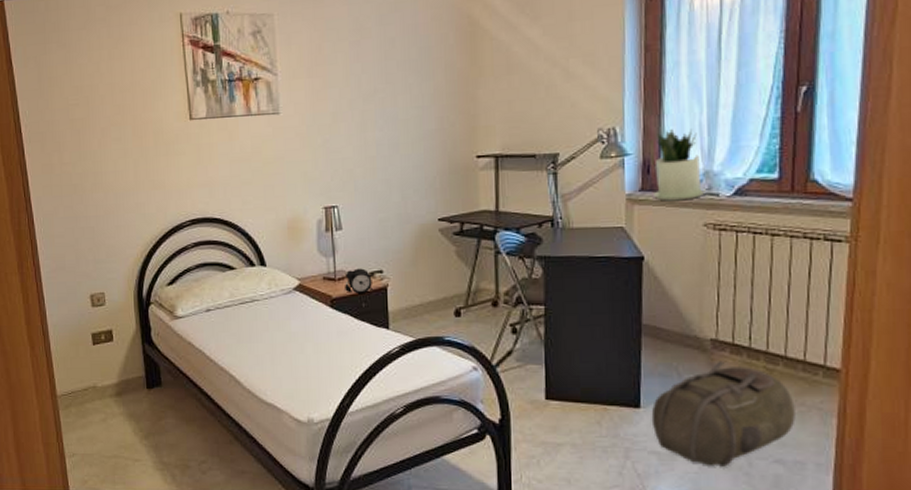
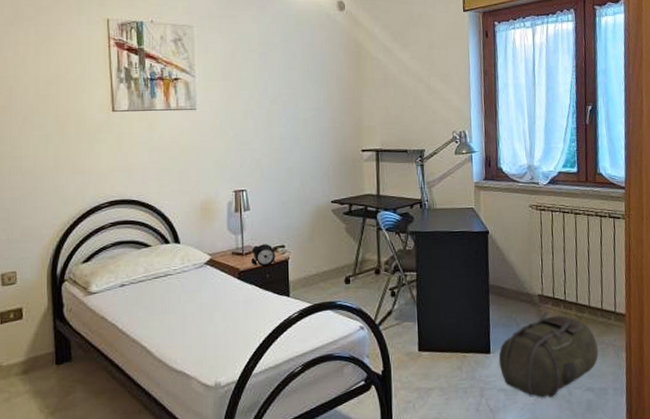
planter: present [654,128,706,201] -> none [494,133,530,188]

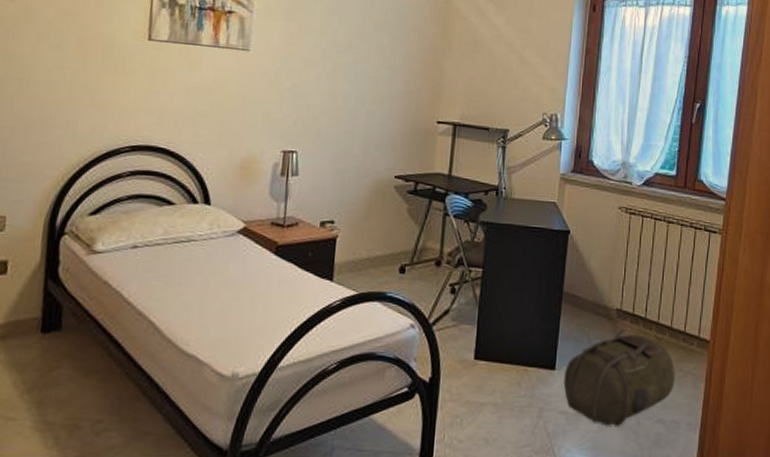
alarm clock: present [250,244,278,267] -> none [291,216,326,244]

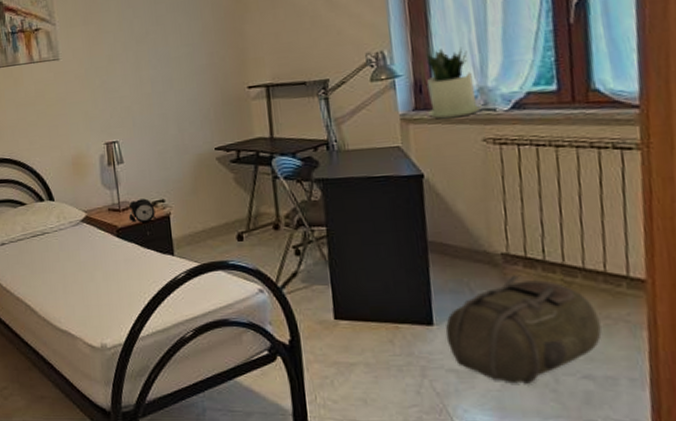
alarm clock: none [291,216,326,244] -> present [128,198,157,223]
planter: none [582,123,622,185] -> present [426,47,482,119]

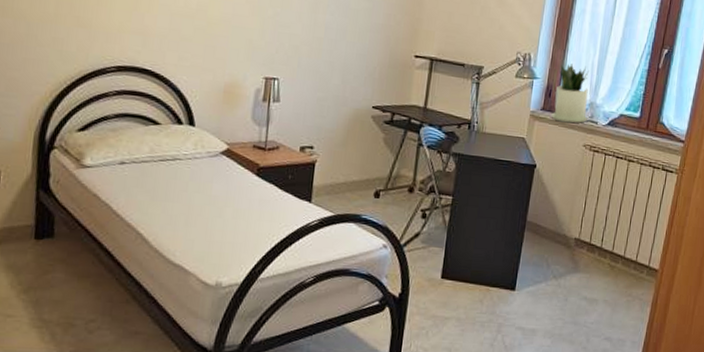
alarm clock: present [128,198,157,223] -> none [272,141,305,167]
backpack: present [445,275,602,384] -> none [522,256,625,342]

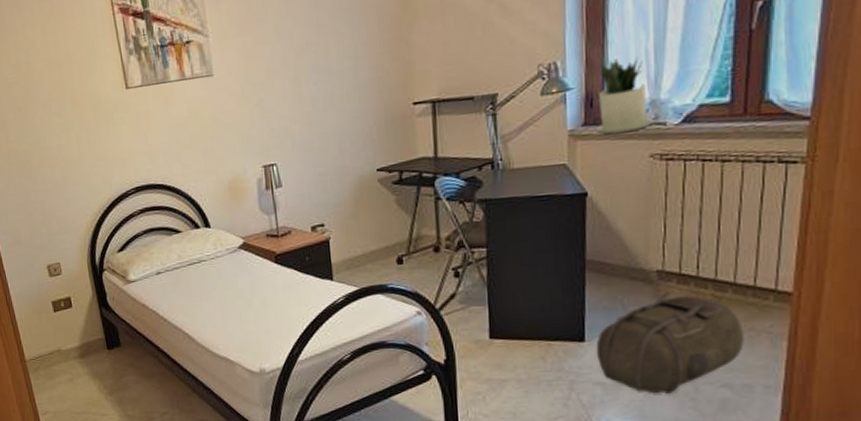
backpack: none [522,256,625,342] -> present [596,291,744,394]

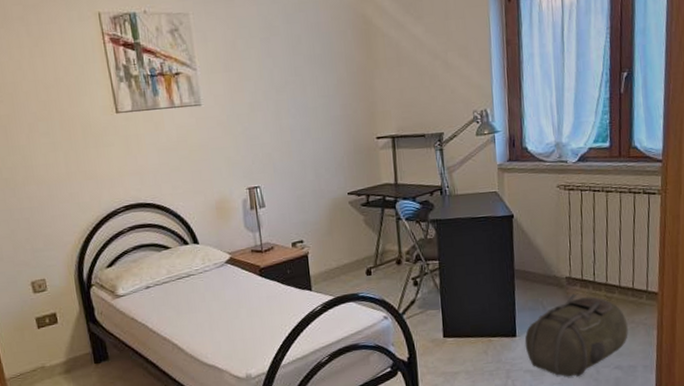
planter: present [597,56,652,135] -> none [518,108,557,169]

